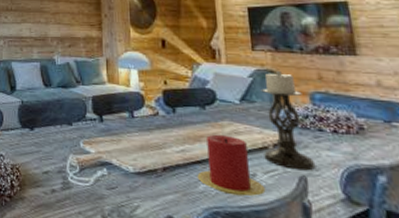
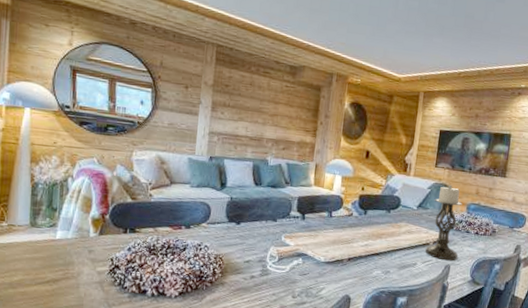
candle: present [197,134,266,197] -> none [373,233,421,280]

